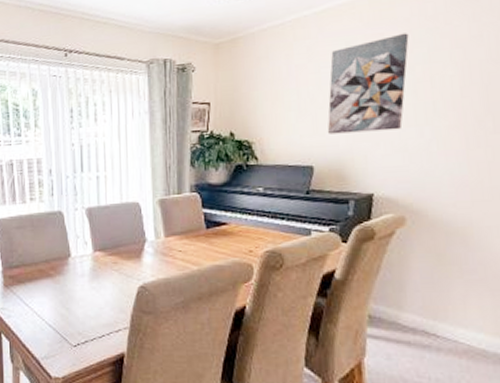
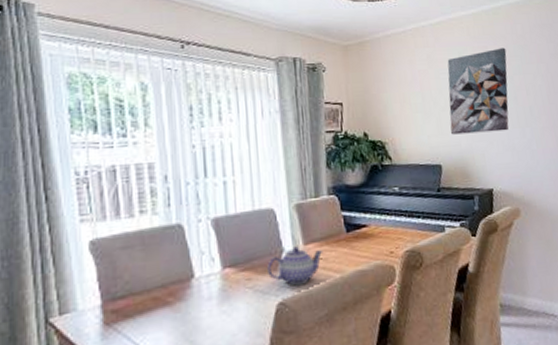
teapot: none [131,238,183,273] -> present [267,246,323,286]

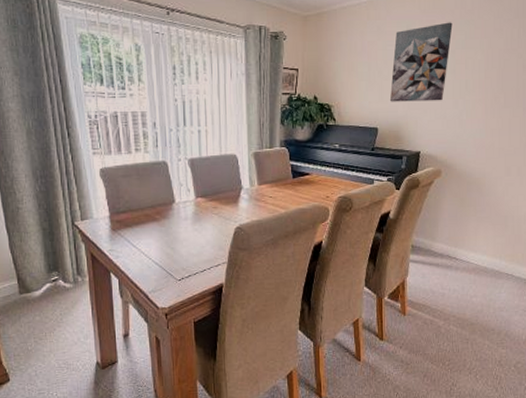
teapot: present [267,246,323,286] -> none [229,186,273,216]

